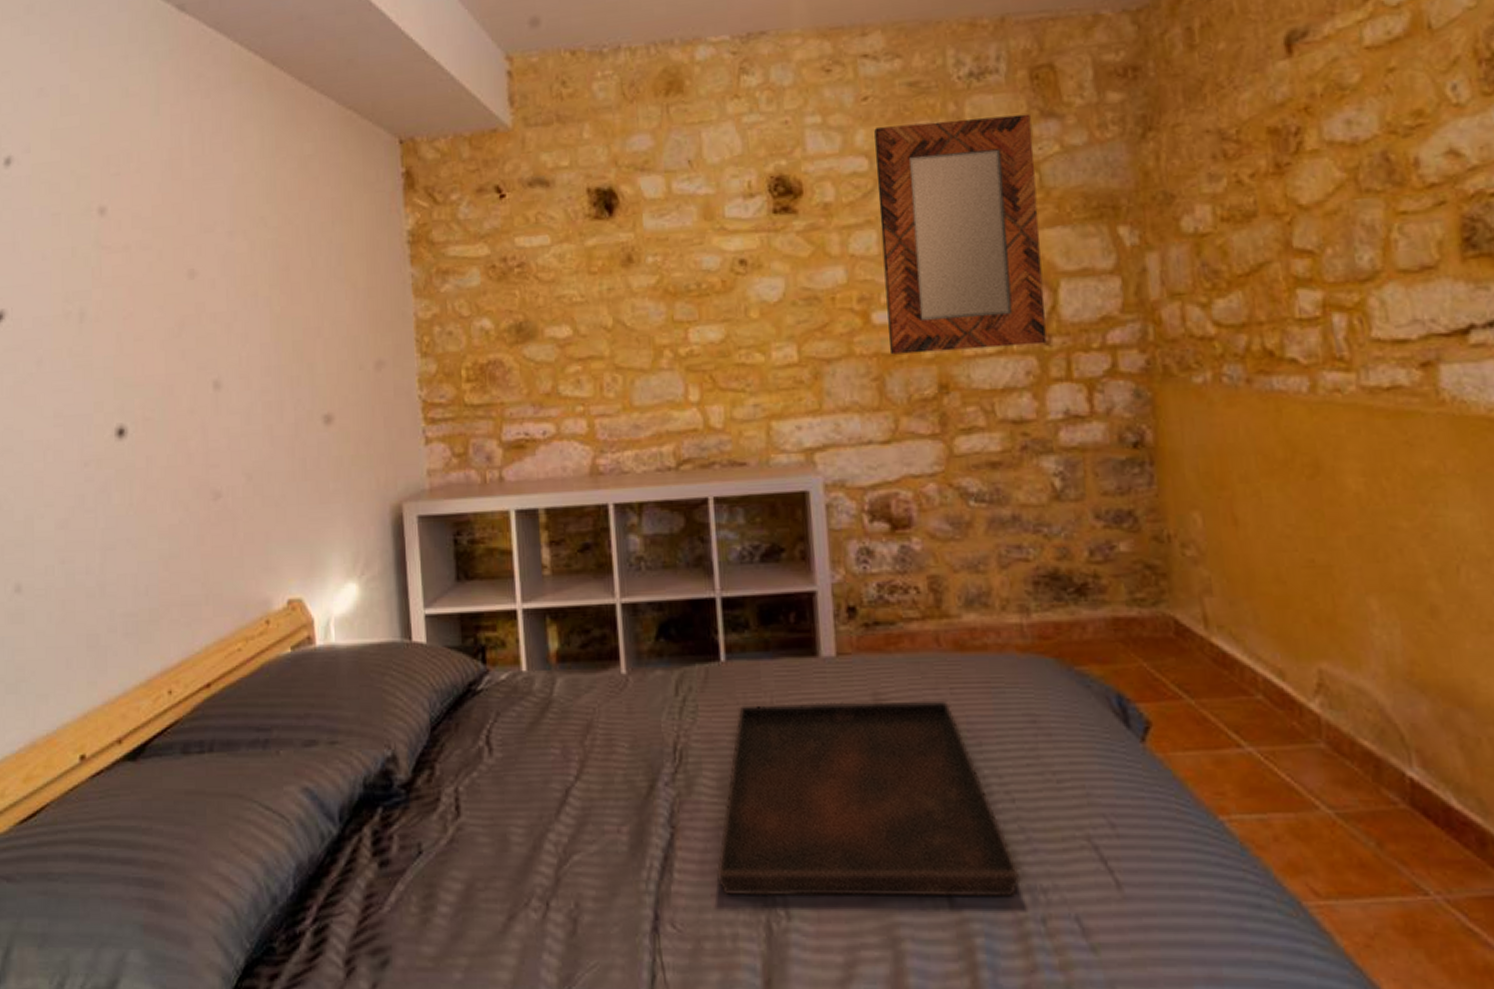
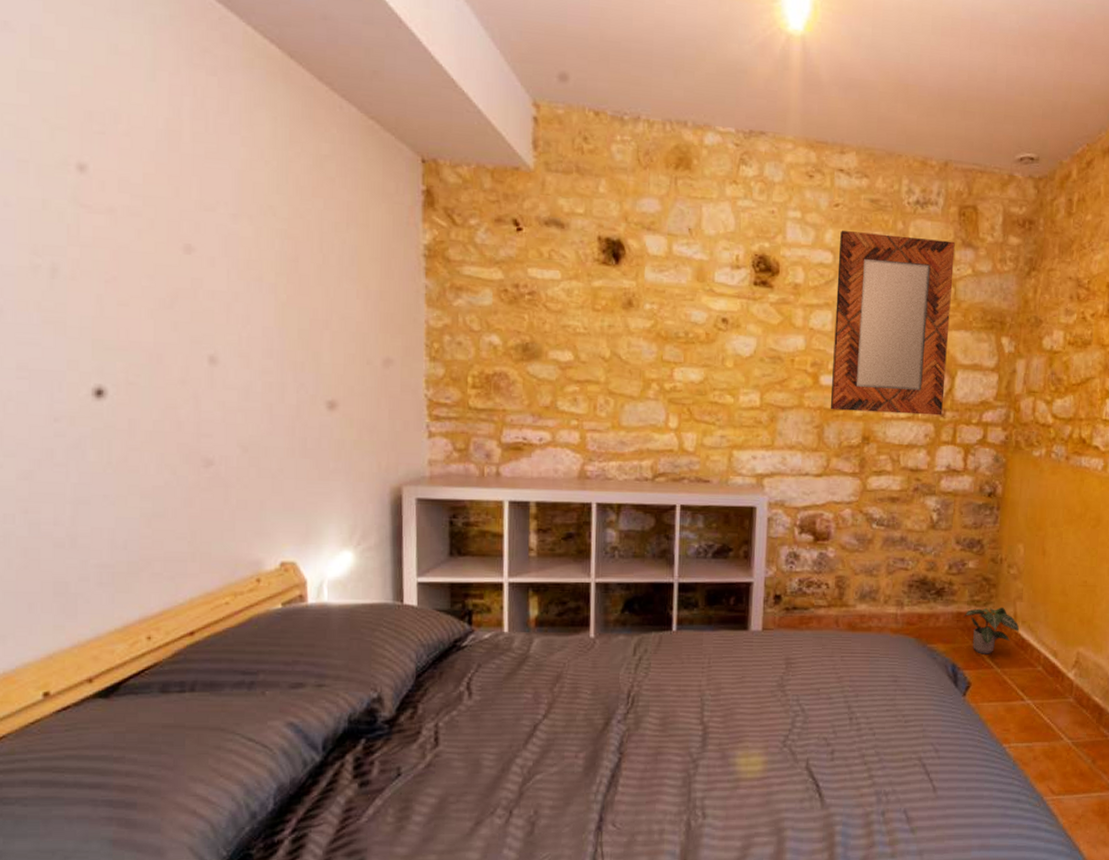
serving tray: present [716,702,1021,898] -> none [652,664,872,802]
potted plant: none [1122,605,1216,678] -> present [963,606,1020,655]

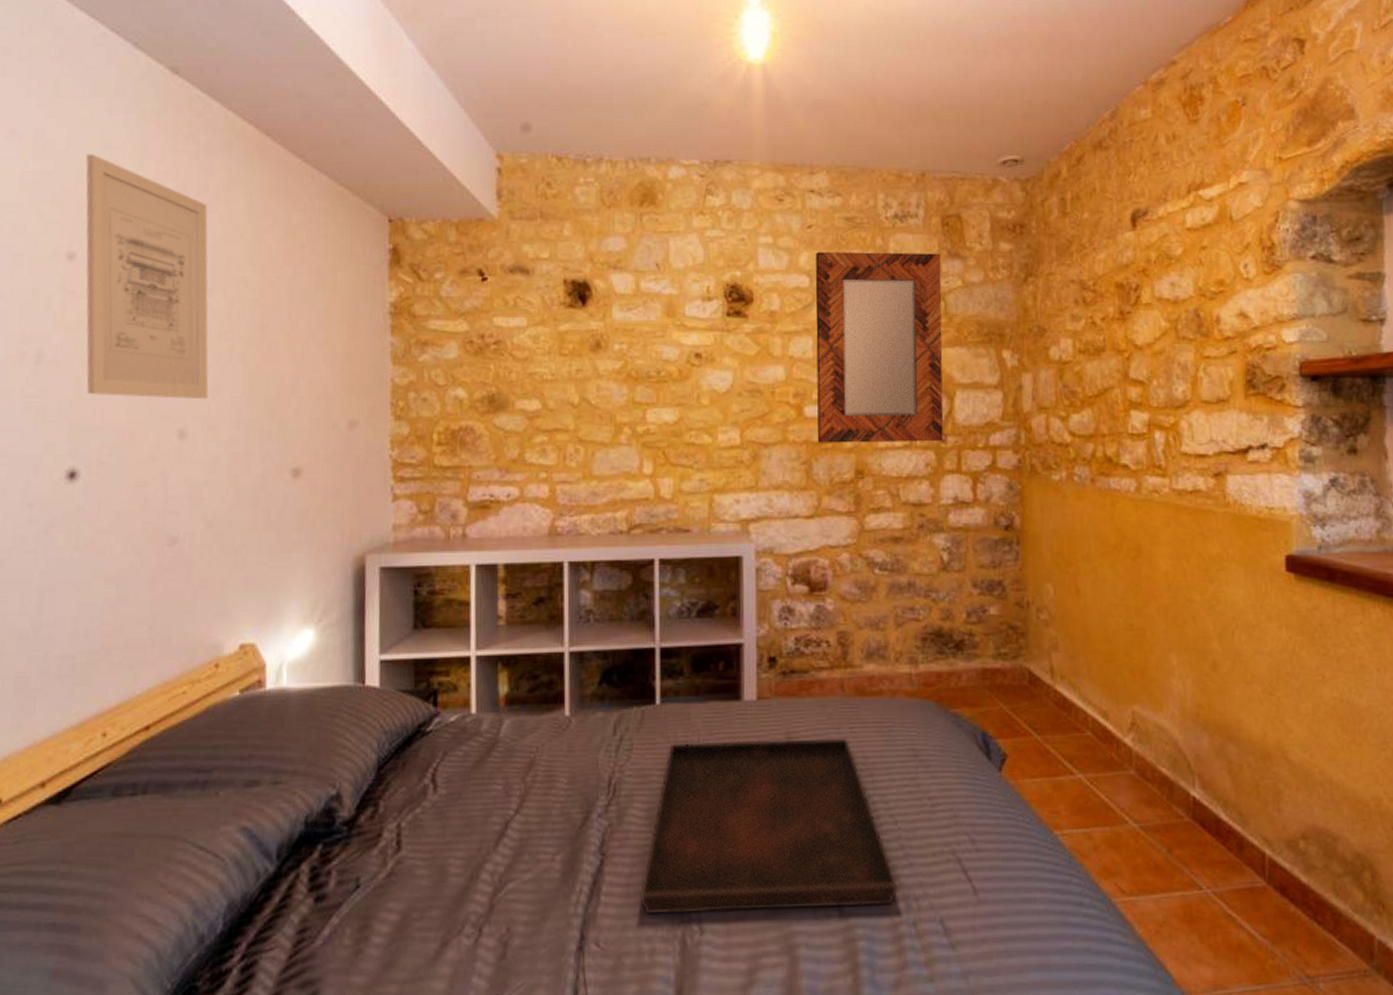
wall art: none [92,57,238,327] -> present [86,154,209,400]
serving tray: none [652,664,872,802] -> present [640,739,898,914]
potted plant: present [963,606,1020,655] -> none [989,659,1059,719]

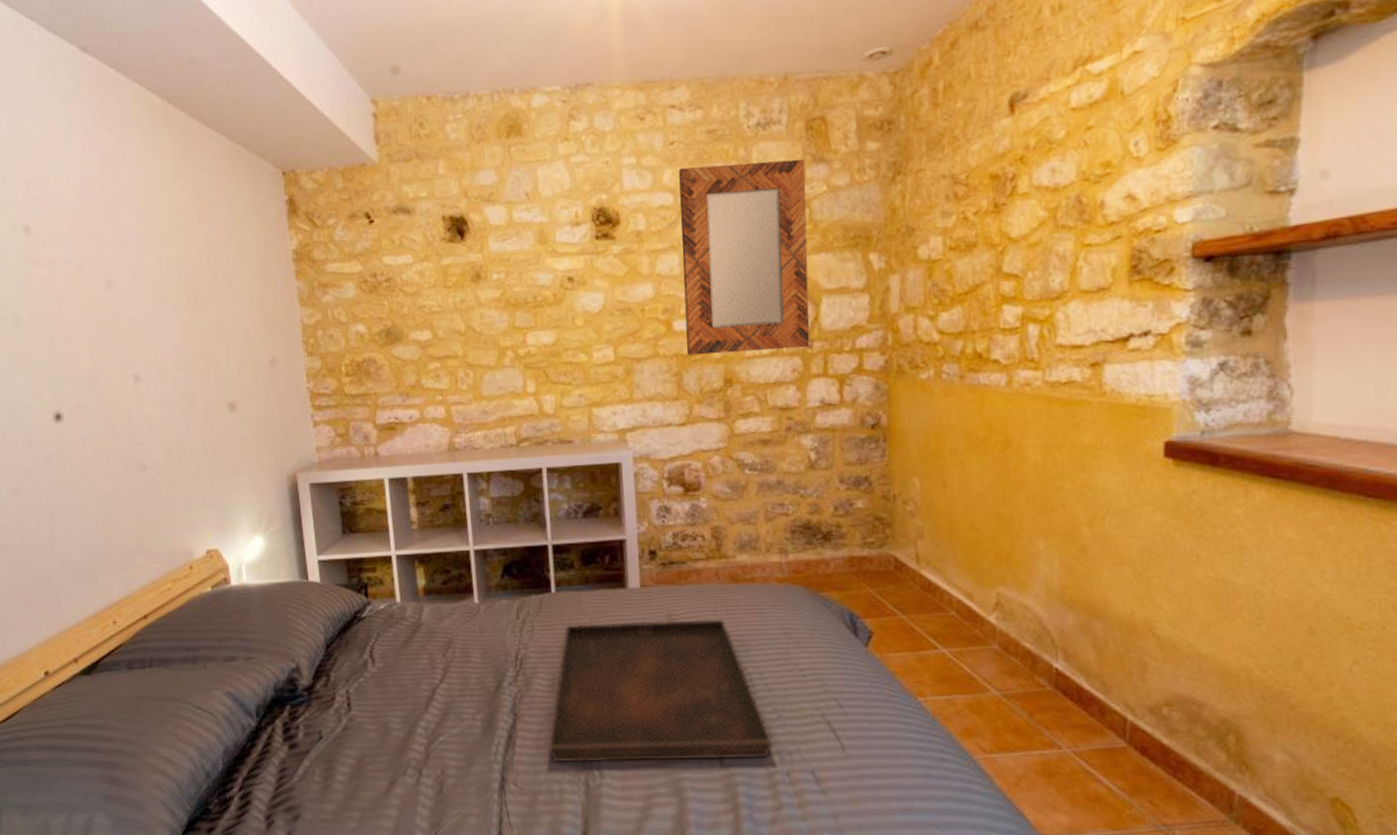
wall art: present [86,154,209,400] -> none [25,135,153,349]

